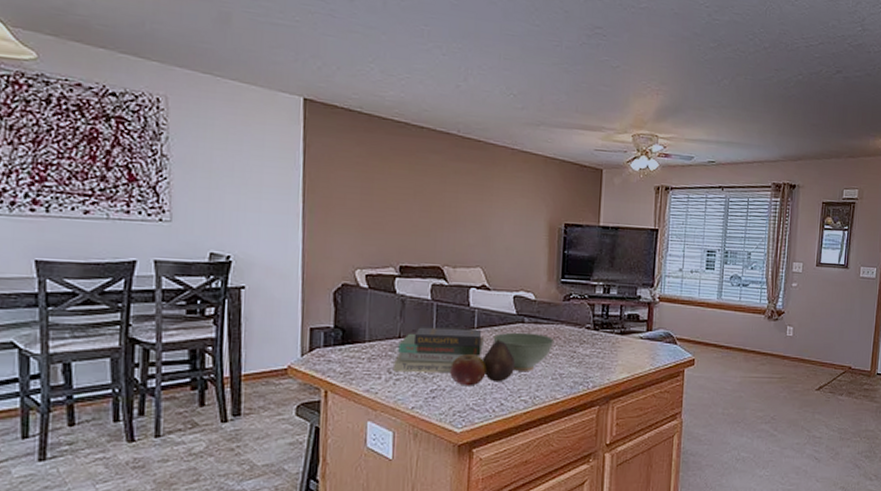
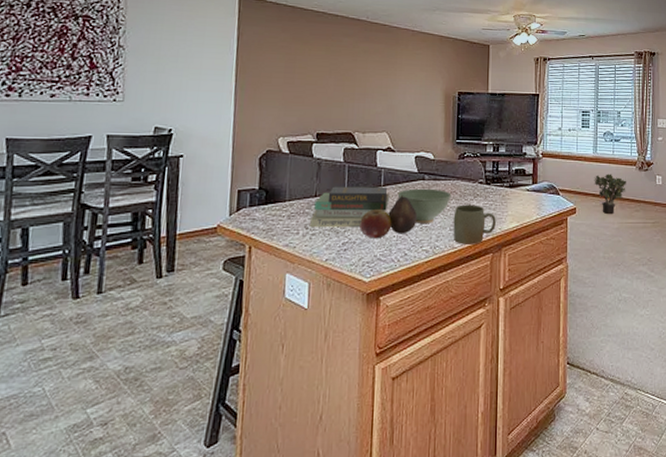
mug: none [555,351,604,397] -> present [453,204,496,246]
potted plant: none [716,322,753,368] -> present [594,174,626,215]

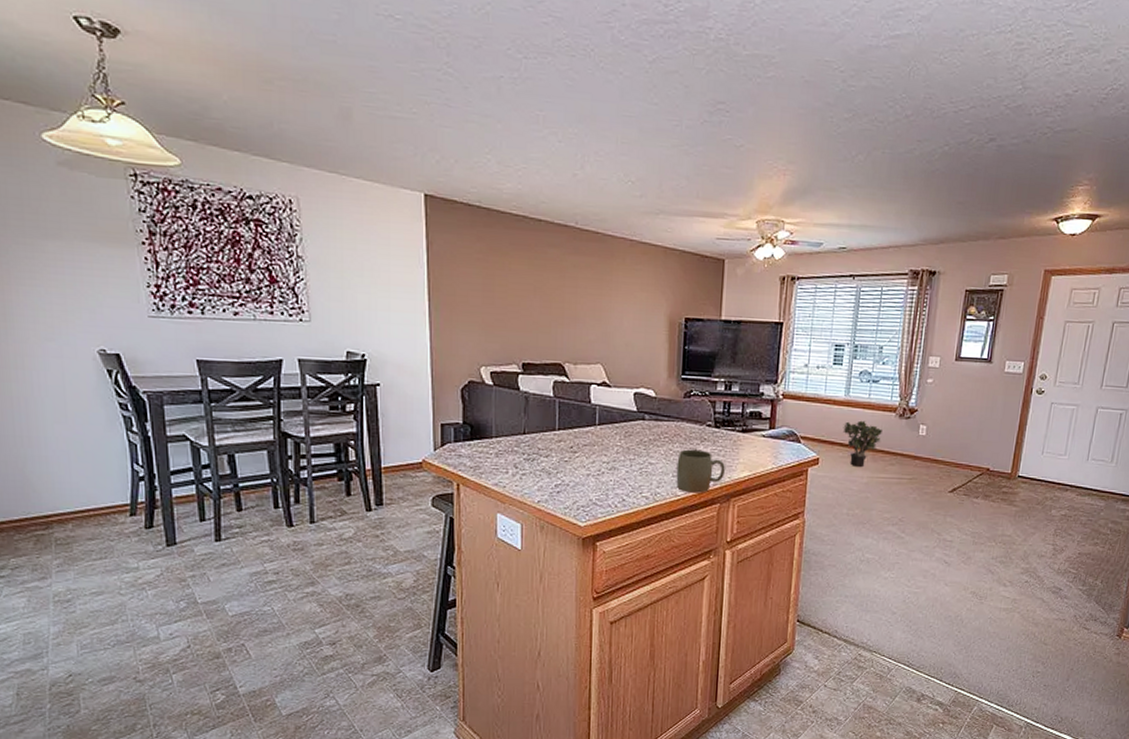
books: present [310,186,389,227] -> none [520,423,605,468]
fruit: present [360,208,392,239] -> none [573,449,608,482]
fruit: present [388,195,418,234] -> none [604,436,637,479]
bowl: present [397,188,452,223] -> none [614,429,675,468]

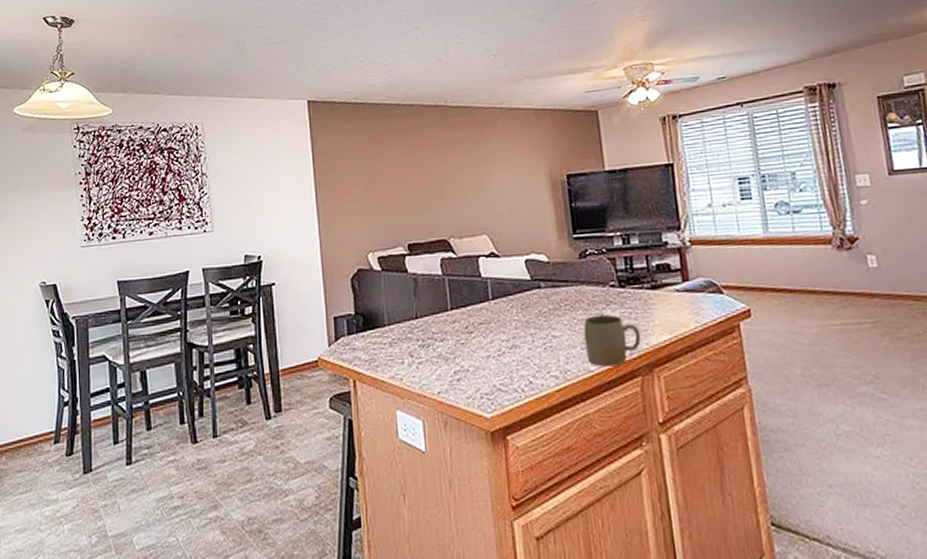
potted plant: present [842,420,882,468] -> none [770,258,823,316]

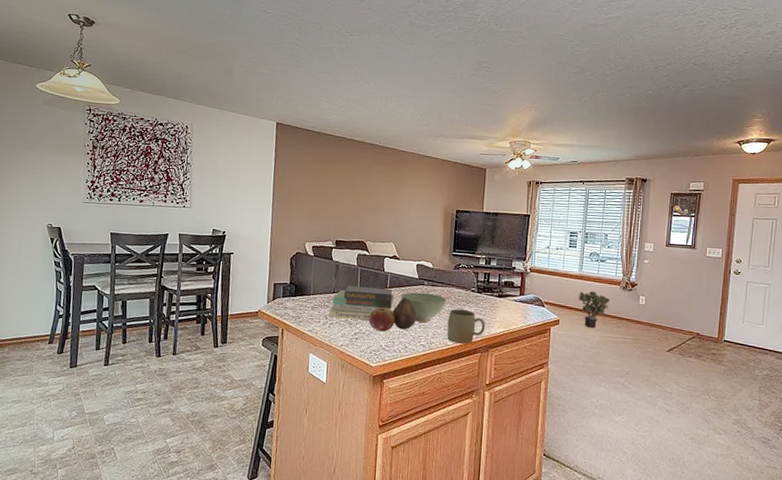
books: none [414,300,501,354] -> present [329,285,394,320]
fruit: none [470,327,509,365] -> present [369,306,395,332]
fruit: none [502,309,539,358] -> present [392,297,417,330]
bowl: none [510,298,578,343] -> present [400,292,447,323]
potted plant: none [770,258,823,316] -> present [578,291,609,329]

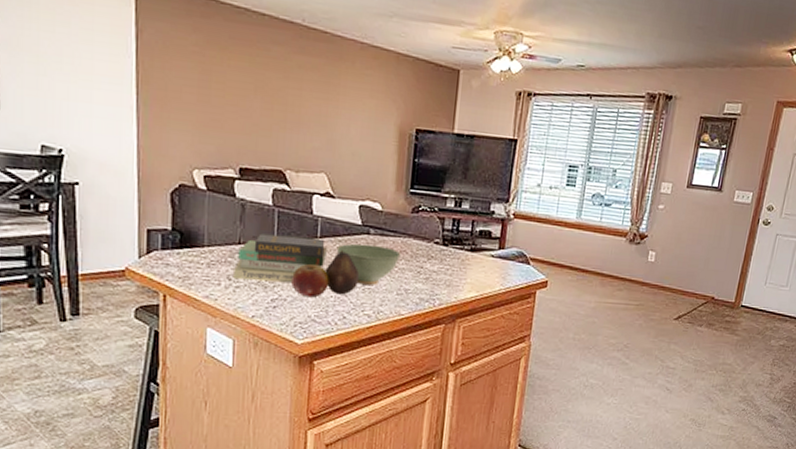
mug: present [446,309,485,345] -> none [400,266,452,314]
potted plant: present [578,291,609,329] -> none [572,244,612,292]

